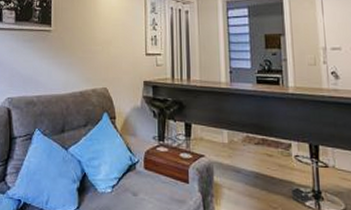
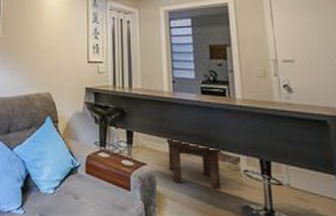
stool: none [221,127,277,176] -> present [164,137,224,190]

